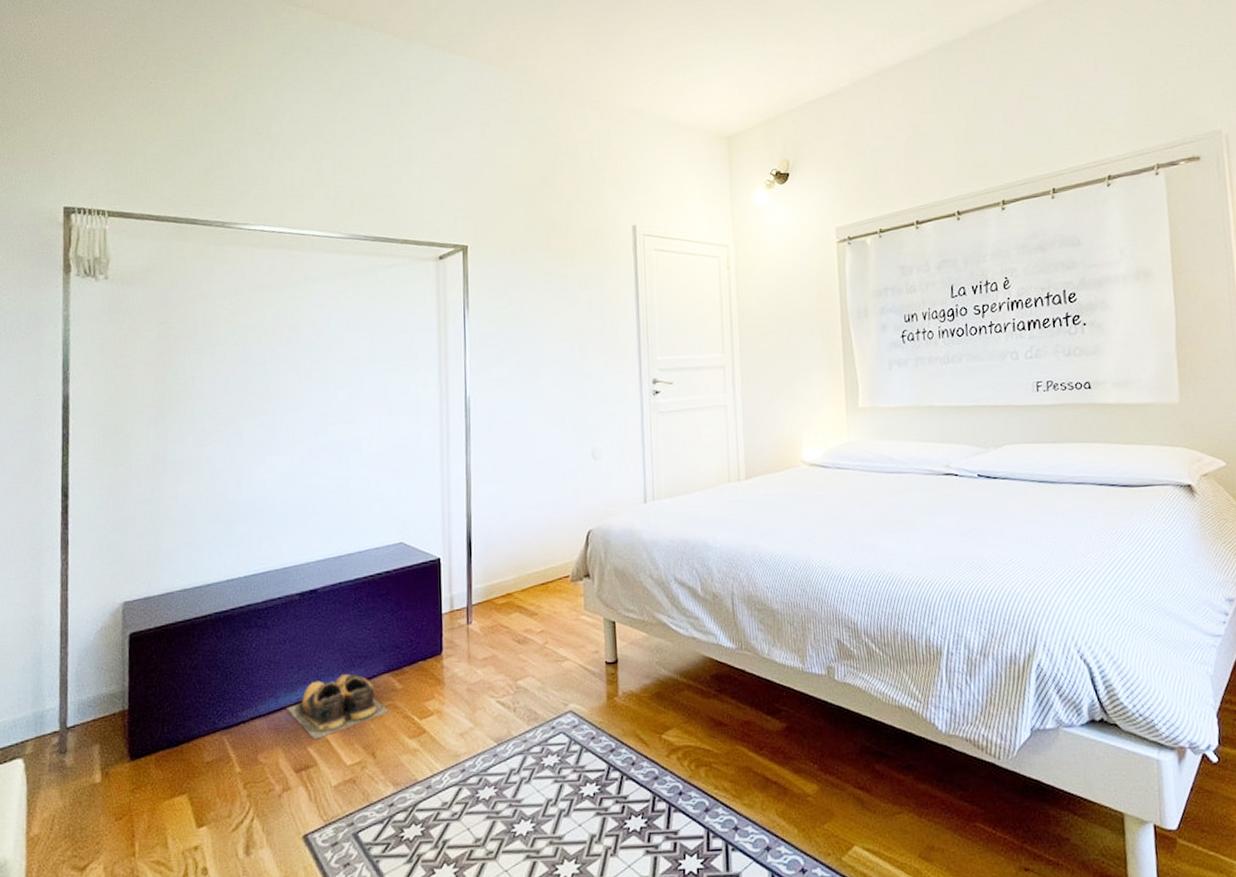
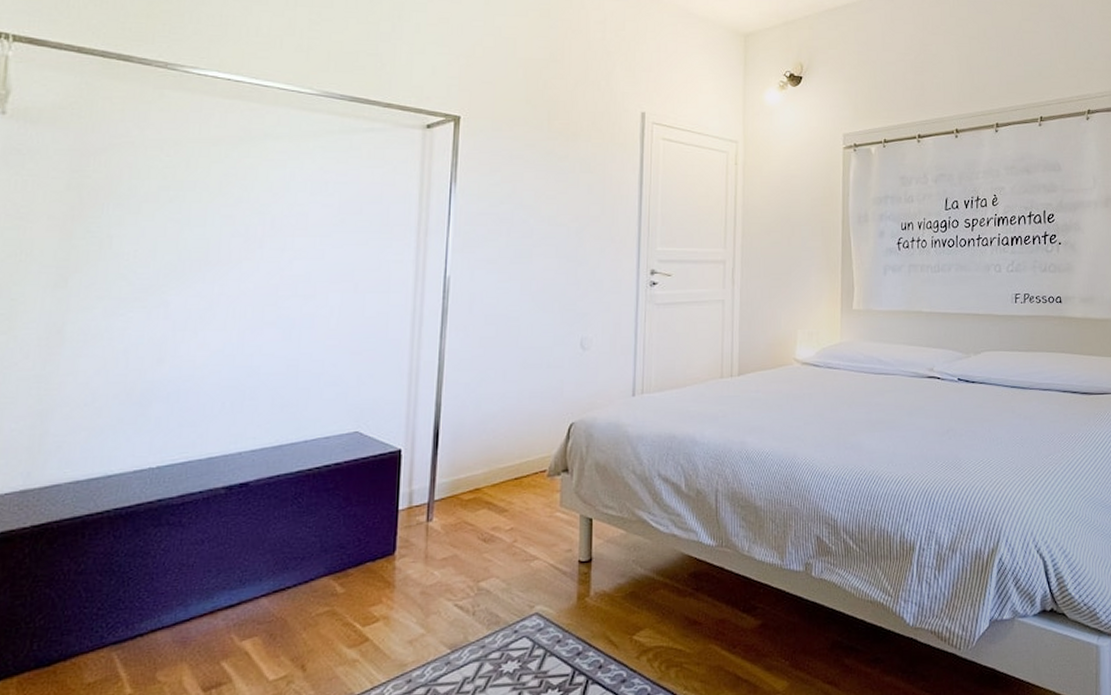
shoes: present [286,673,389,740] -> none [198,577,326,653]

